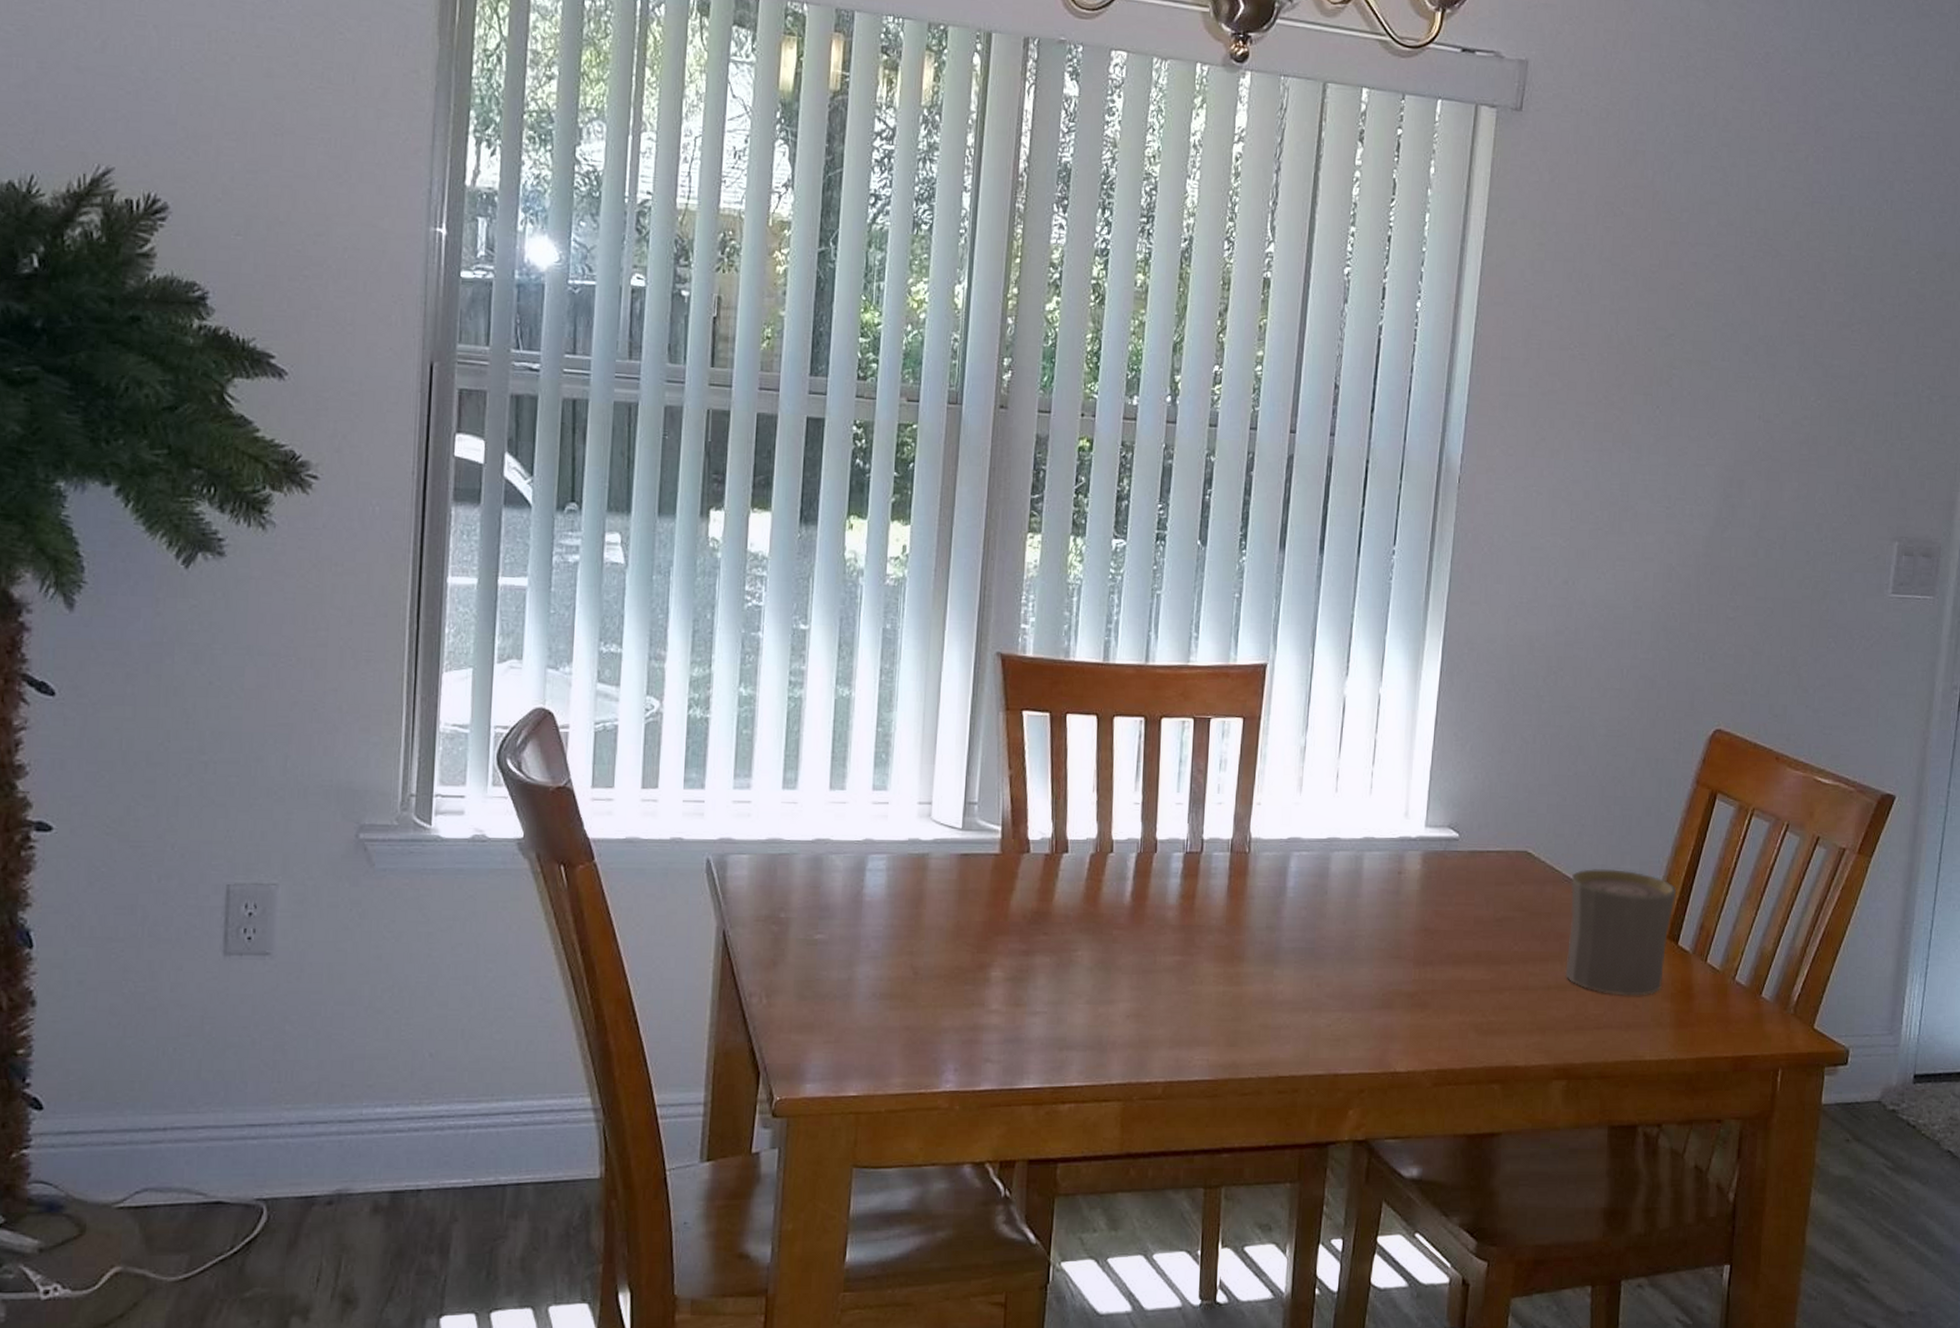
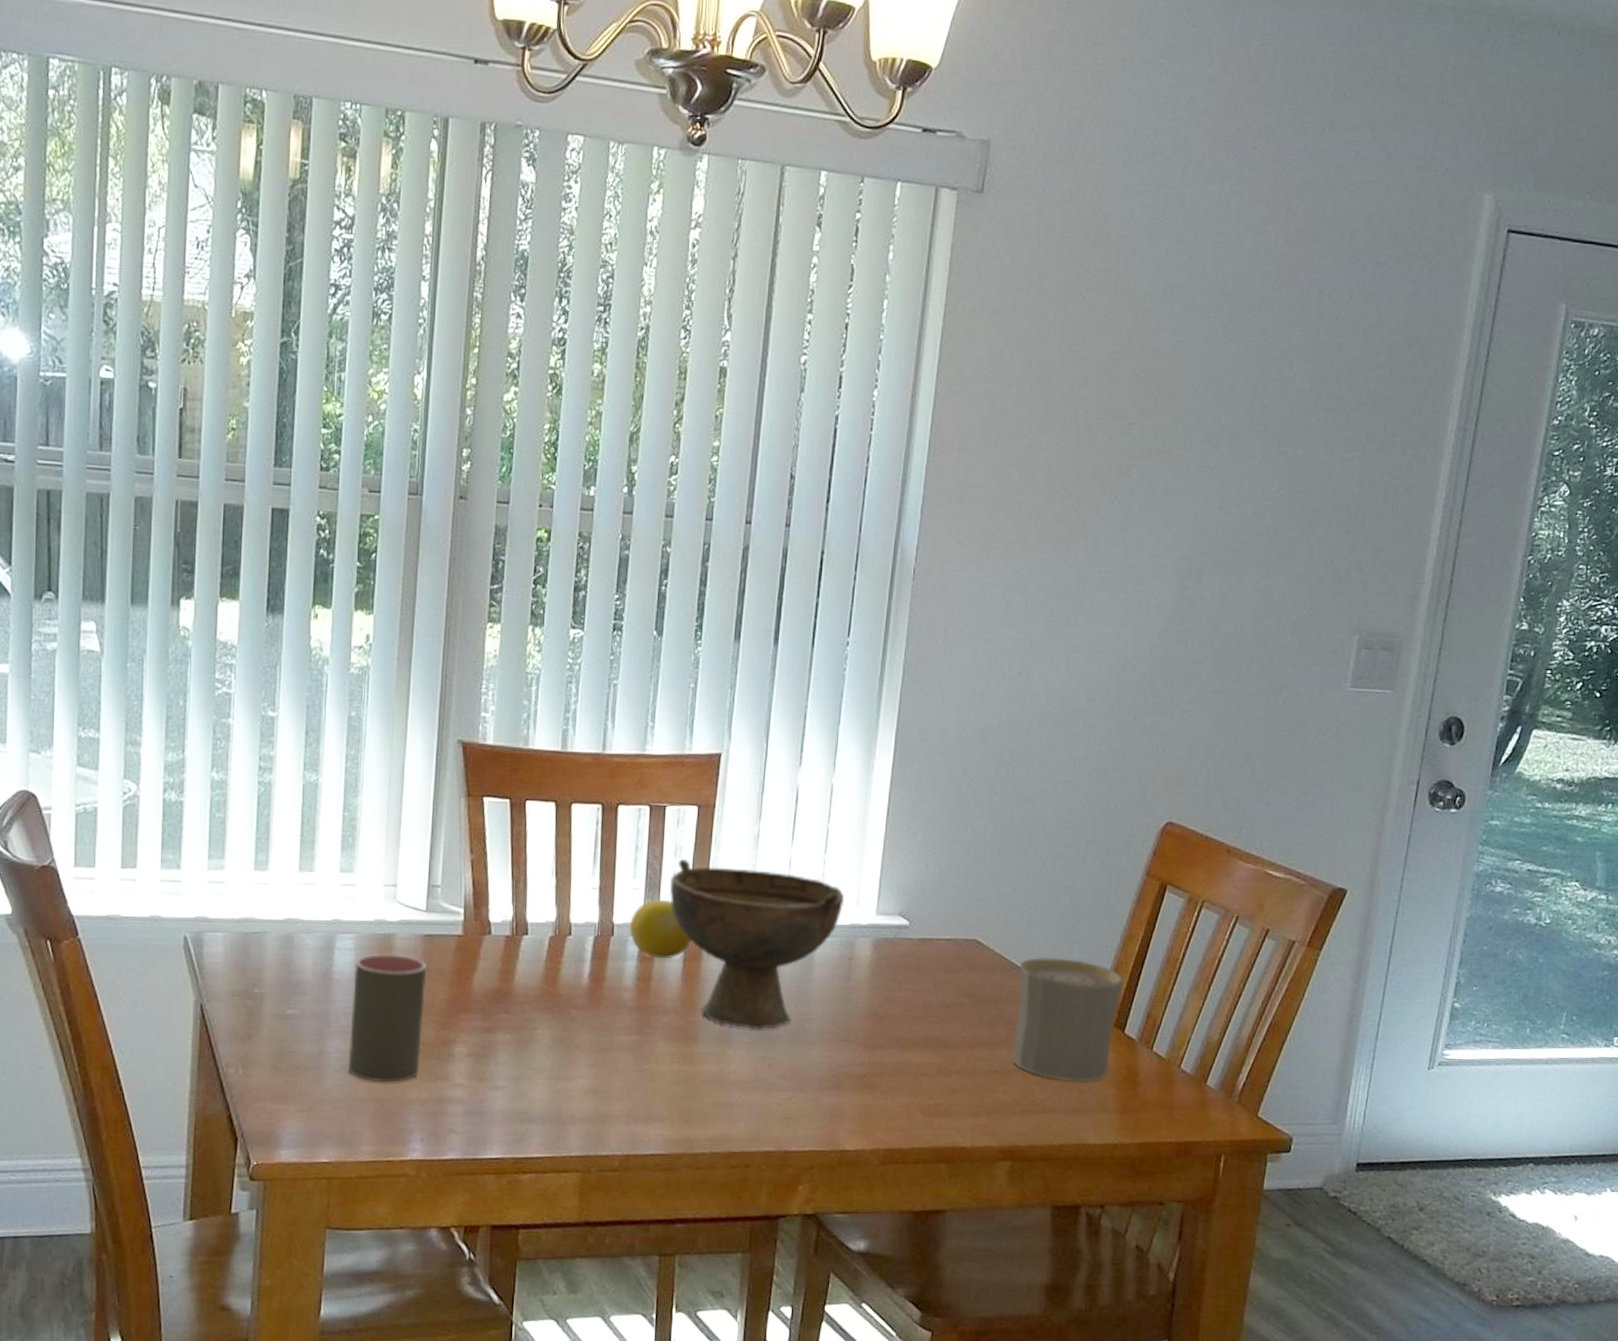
cup: none [879,875,962,1010] -> present [348,954,426,1083]
fruit: none [1173,814,1237,876] -> present [630,899,691,959]
bowl: none [1214,771,1393,949] -> present [669,858,845,1030]

